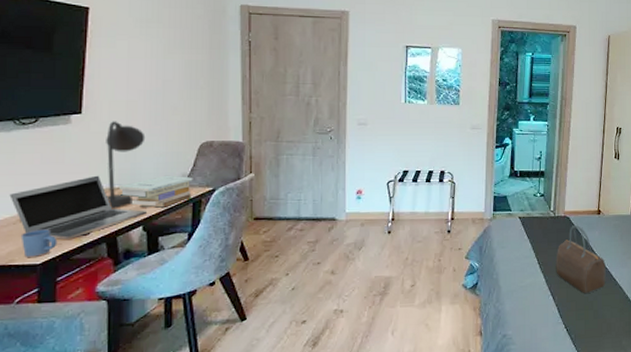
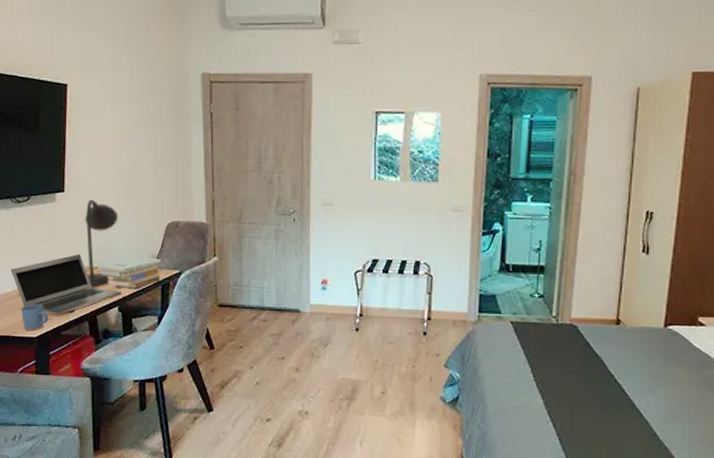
handbag: present [556,225,606,293] -> none [557,337,626,424]

